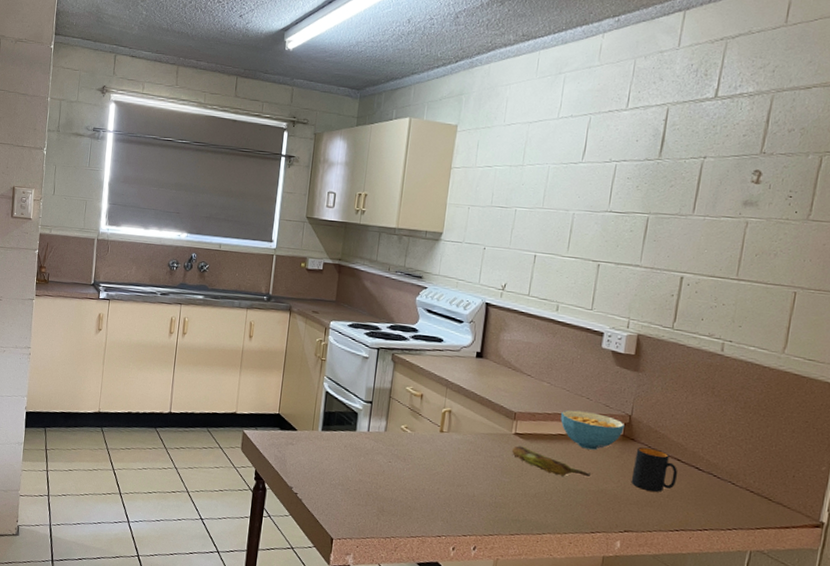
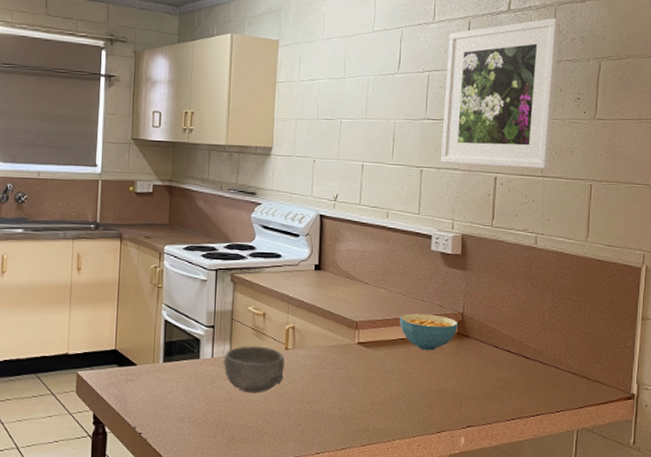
bowl: none [378,424,439,471] -> present [223,346,284,393]
banana: present [512,446,590,477] -> none [357,355,431,380]
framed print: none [620,105,779,273] -> present [440,17,561,170]
mug: present [631,446,677,492] -> none [468,342,508,384]

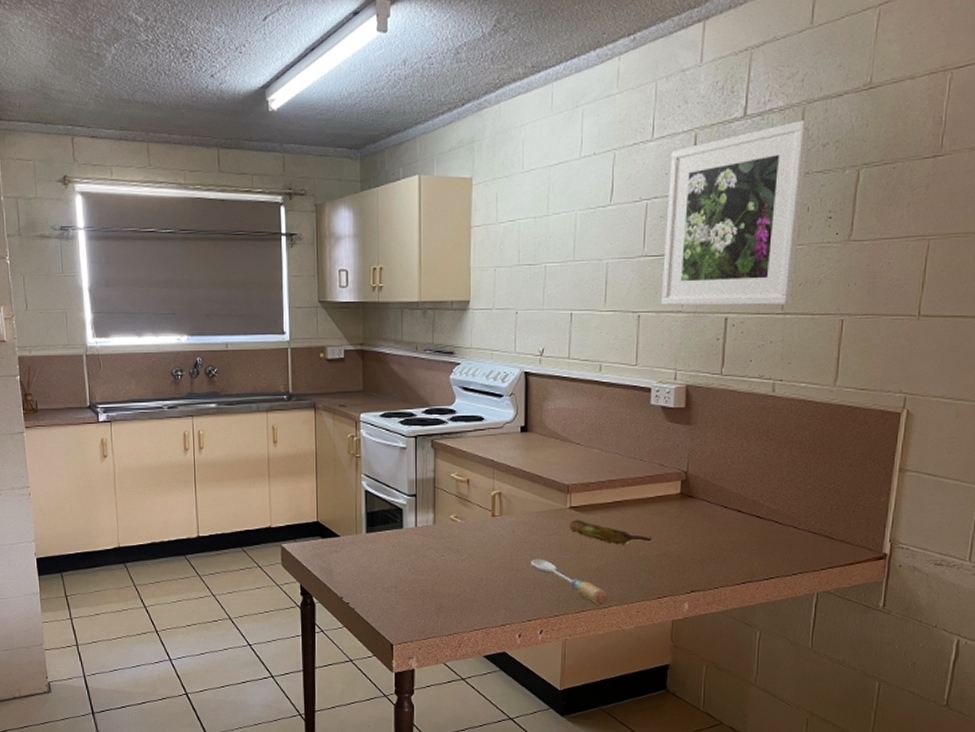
bowl: present [223,346,284,393] -> none [428,514,491,562]
spoon: none [319,392,391,439] -> present [530,558,607,606]
banana: none [357,355,431,380] -> present [569,519,651,545]
cereal bowl: present [400,313,459,351] -> none [616,474,682,513]

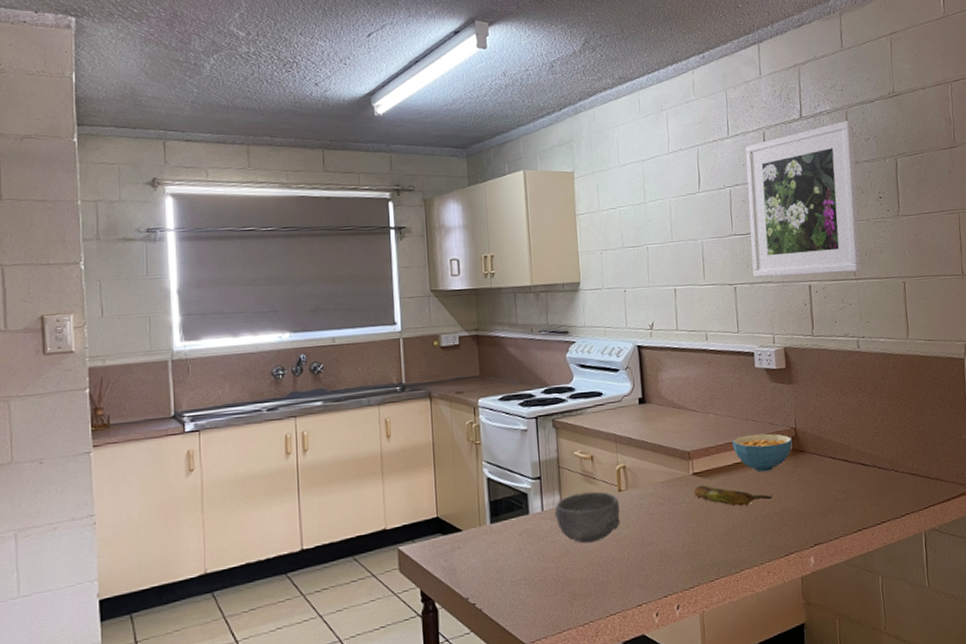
bowl: none [428,514,491,562] -> present [554,491,620,544]
spoon: present [530,558,607,606] -> none [660,529,738,572]
cereal bowl: none [616,474,682,513] -> present [732,433,793,472]

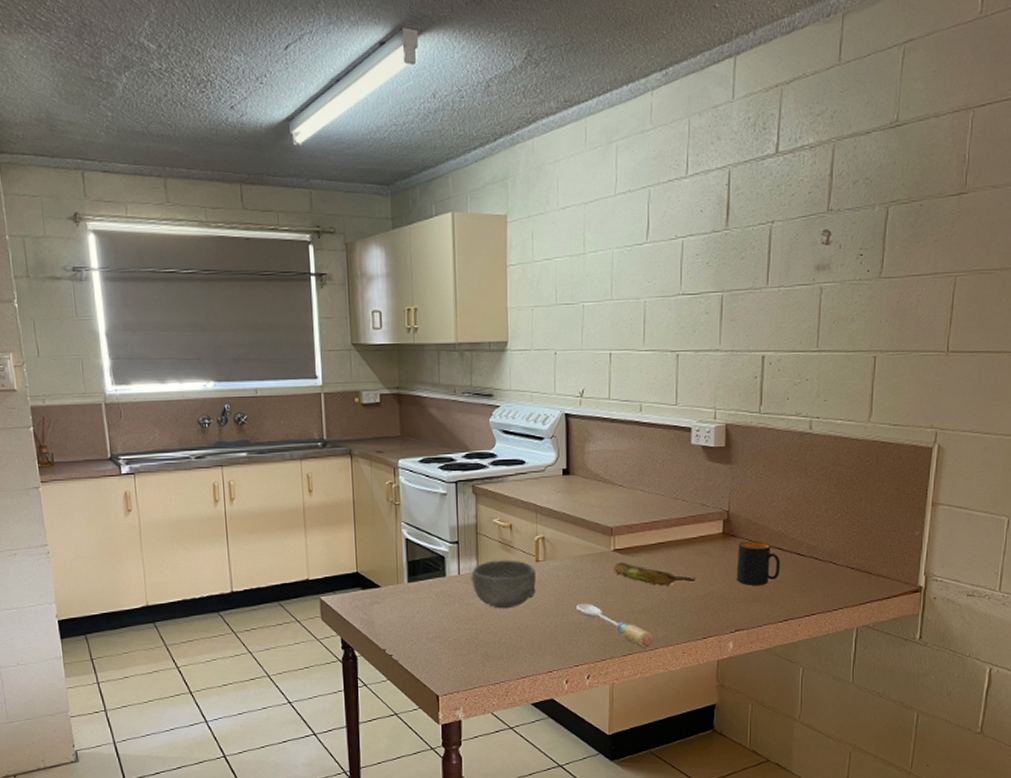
spoon: none [660,529,738,572] -> present [575,603,653,648]
cereal bowl: present [732,433,793,472] -> none [659,514,724,554]
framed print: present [745,120,862,277] -> none [698,156,841,345]
mug: none [807,455,849,499] -> present [736,541,780,585]

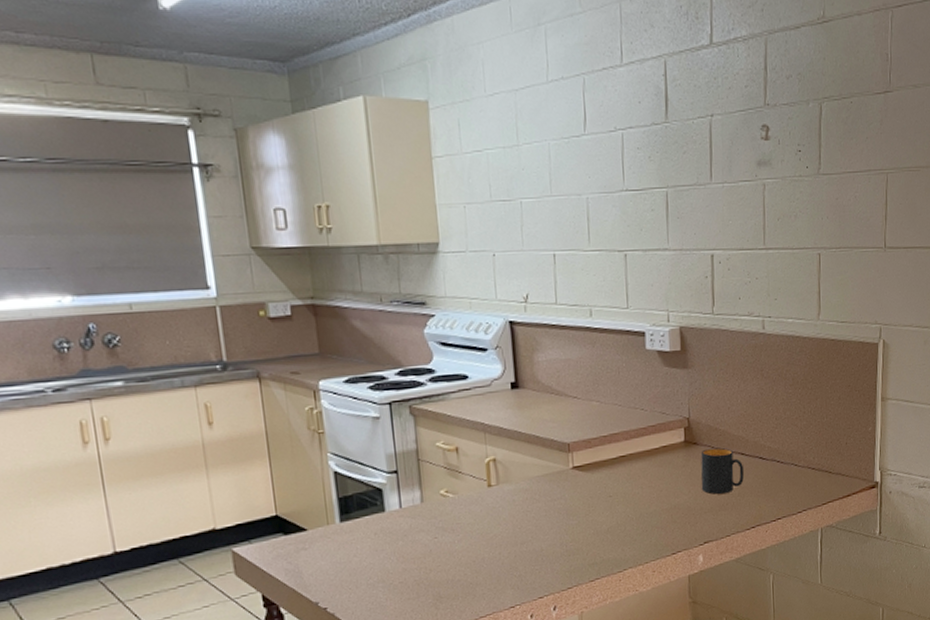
bowl: present [471,560,536,609] -> none [415,486,491,543]
spoon: present [575,603,653,648] -> none [535,527,621,571]
banana: present [614,562,695,586] -> none [574,479,660,503]

